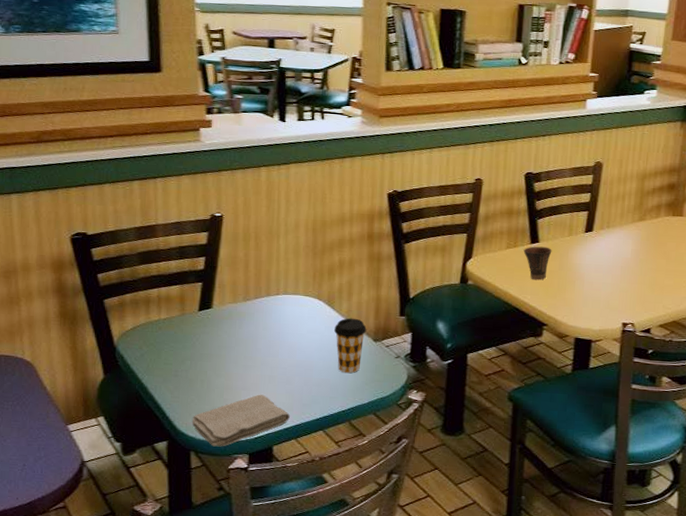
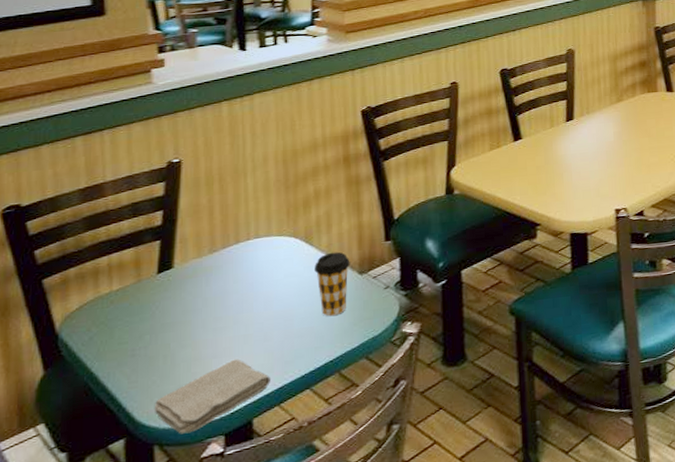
cup: present [523,246,552,281] -> none [507,142,536,179]

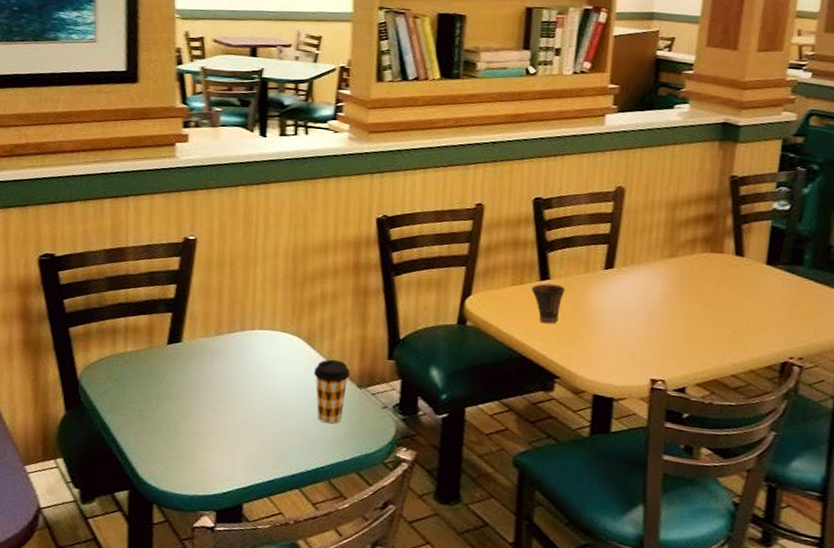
washcloth: present [154,359,270,434] -> none [155,442,262,501]
cup: none [507,142,536,179] -> present [531,283,565,324]

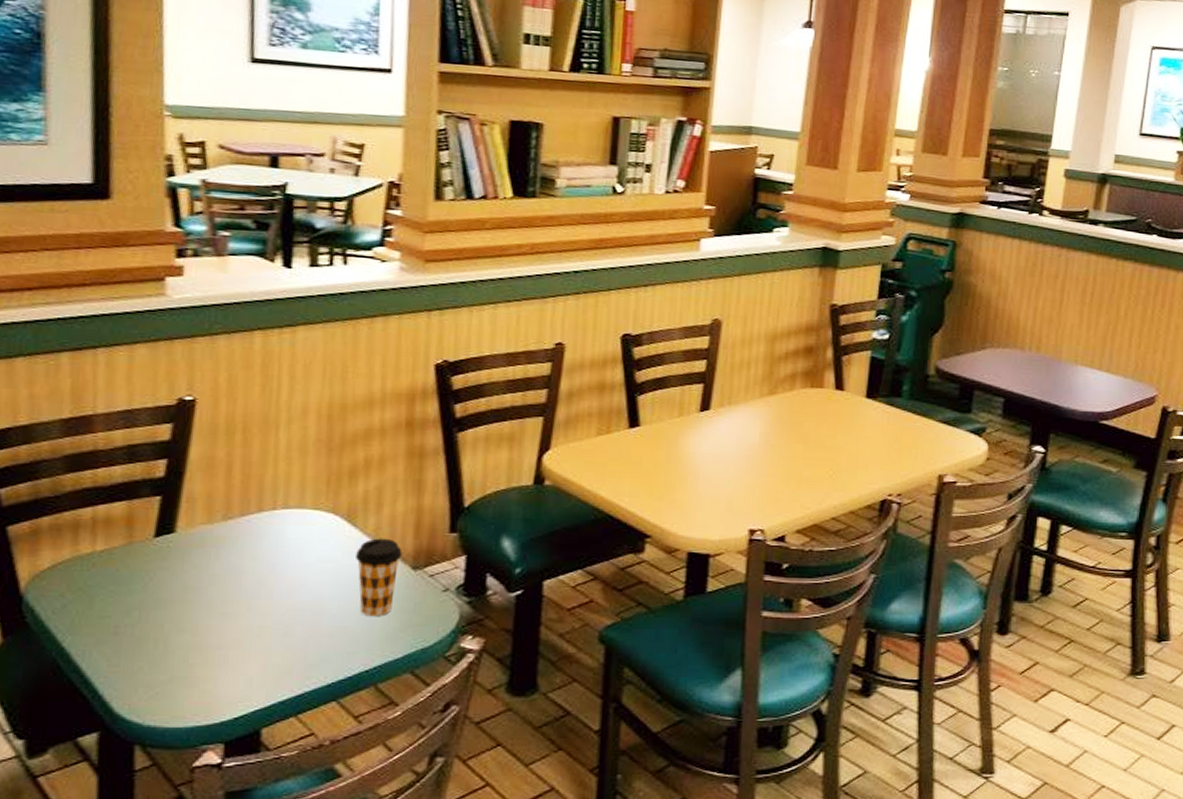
cup: present [531,283,565,324] -> none [619,431,657,477]

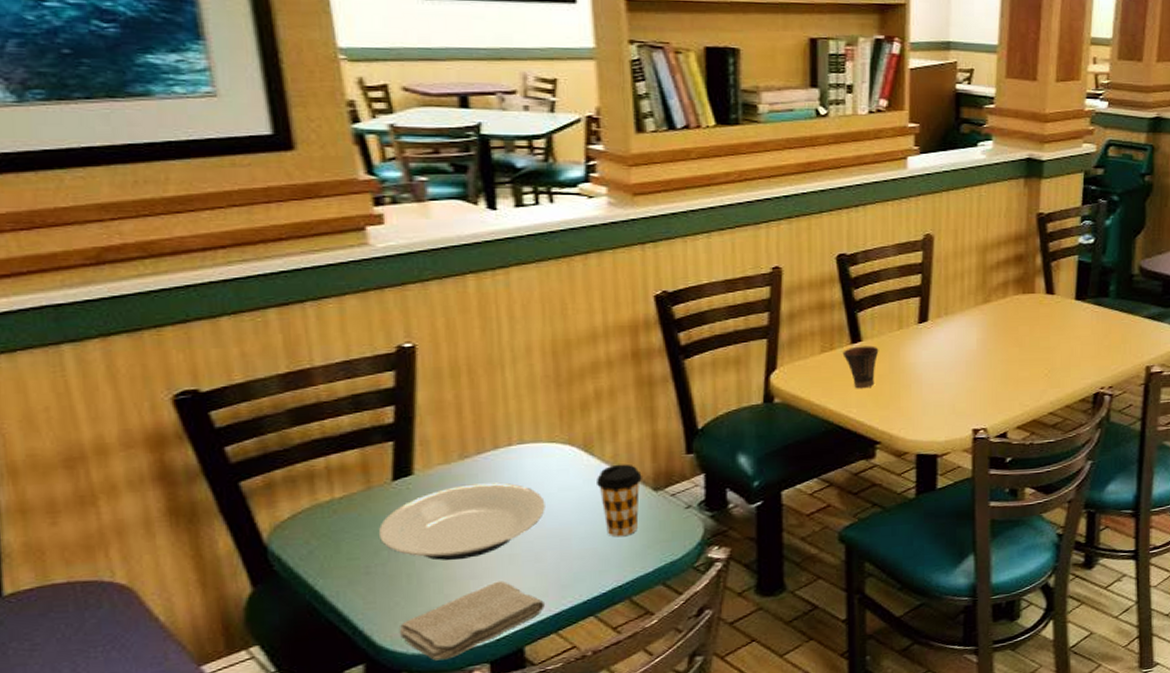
plate: none [132,547,302,626] -> present [378,482,545,560]
washcloth: none [138,654,288,736] -> present [399,580,545,661]
cup: none [619,431,657,477] -> present [842,346,879,389]

